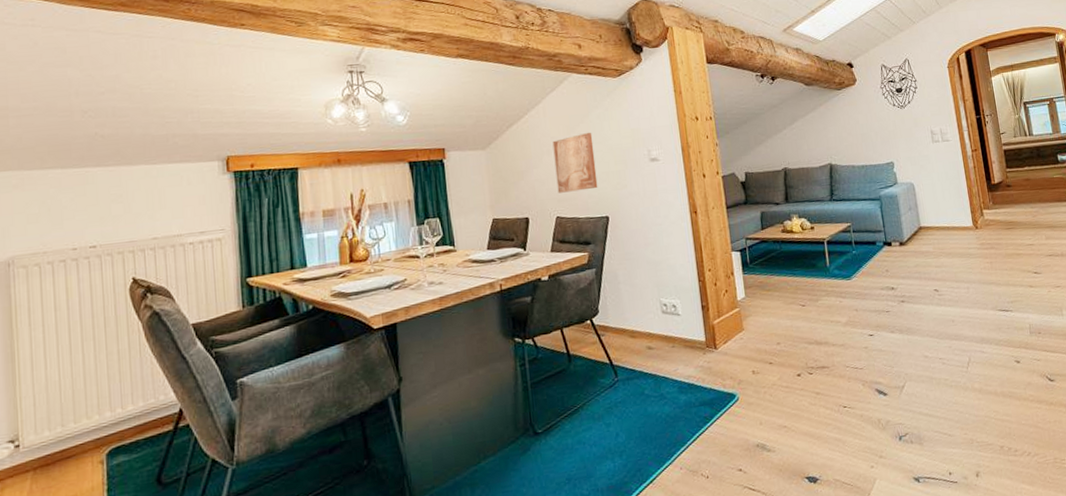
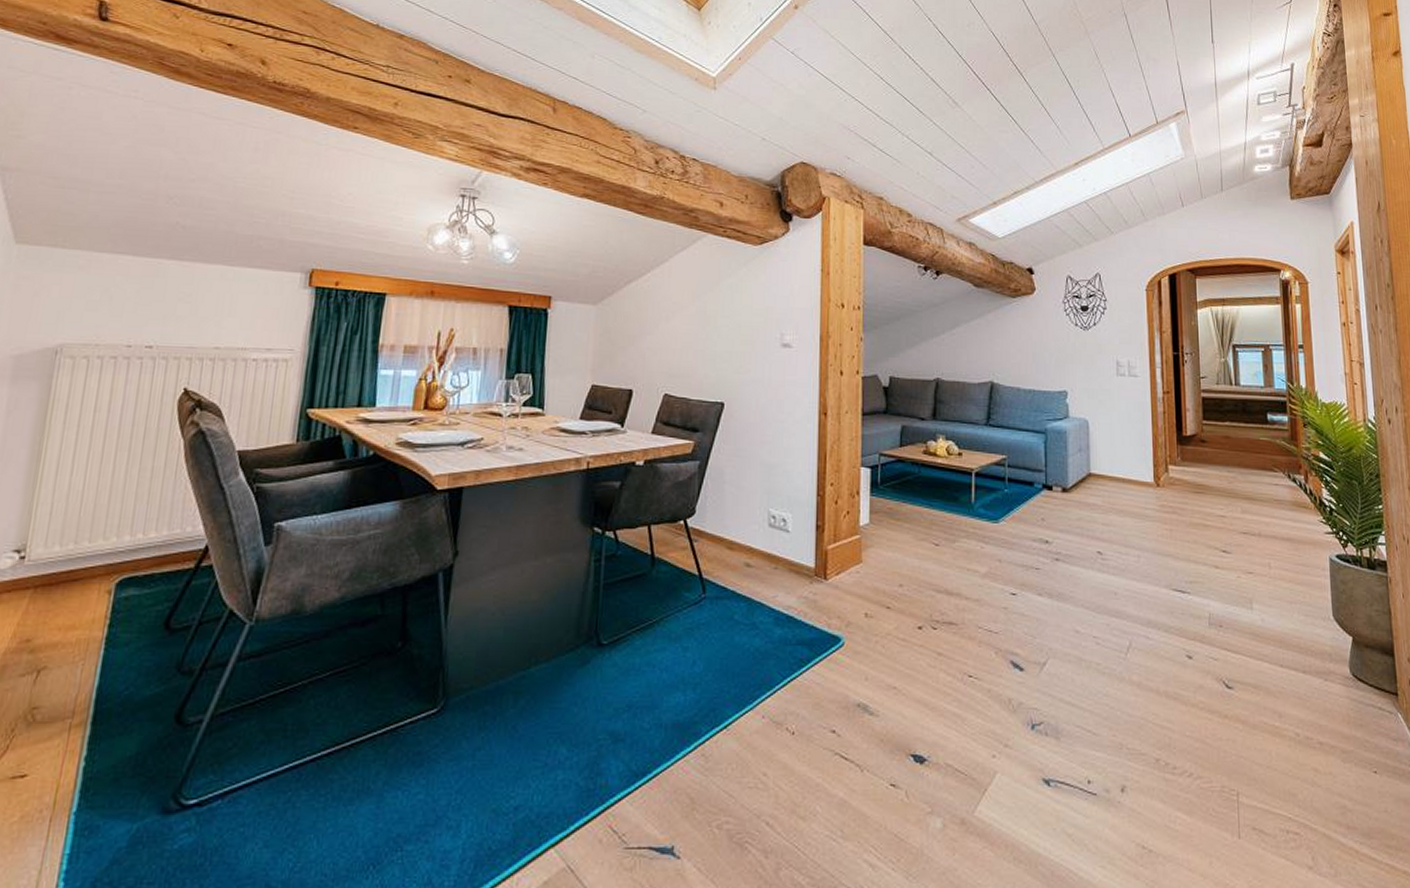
wall art: present [552,132,598,193] -> none [670,302,720,369]

